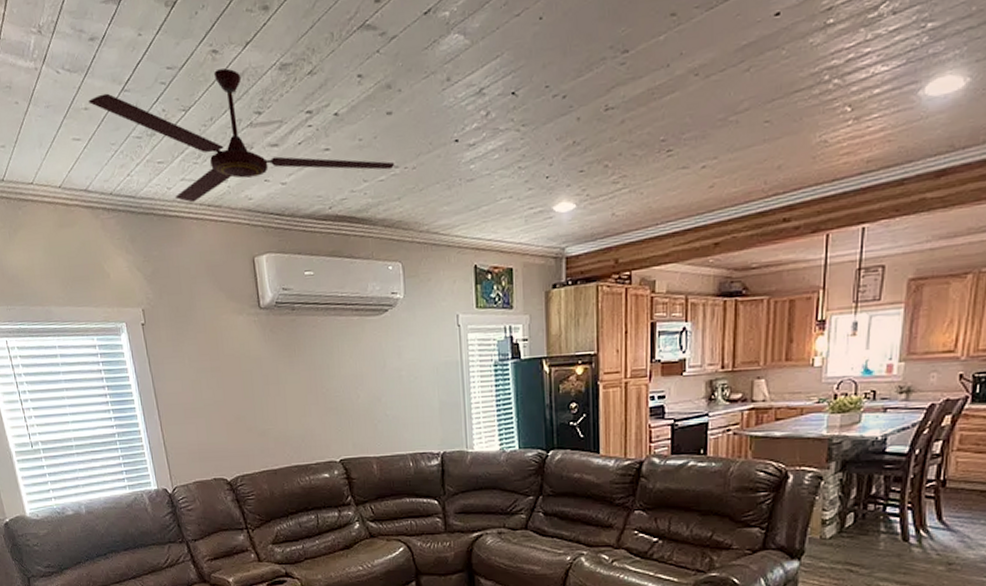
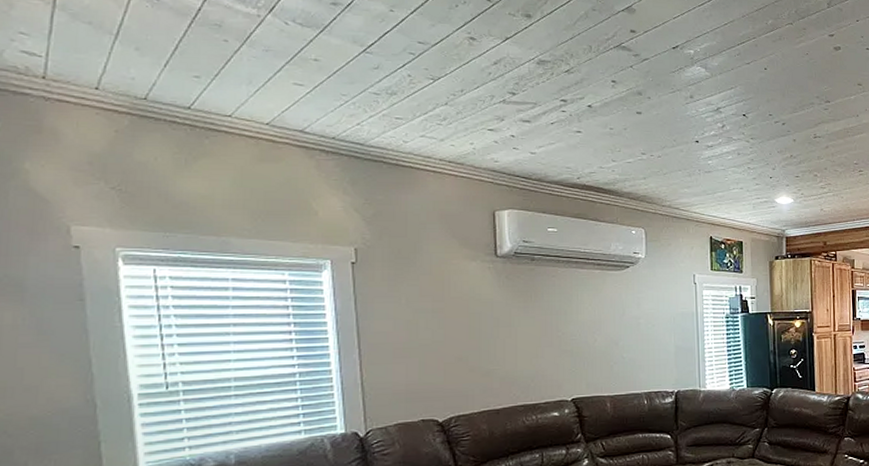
ceiling fan: present [88,68,394,203] -> none [320,51,641,157]

